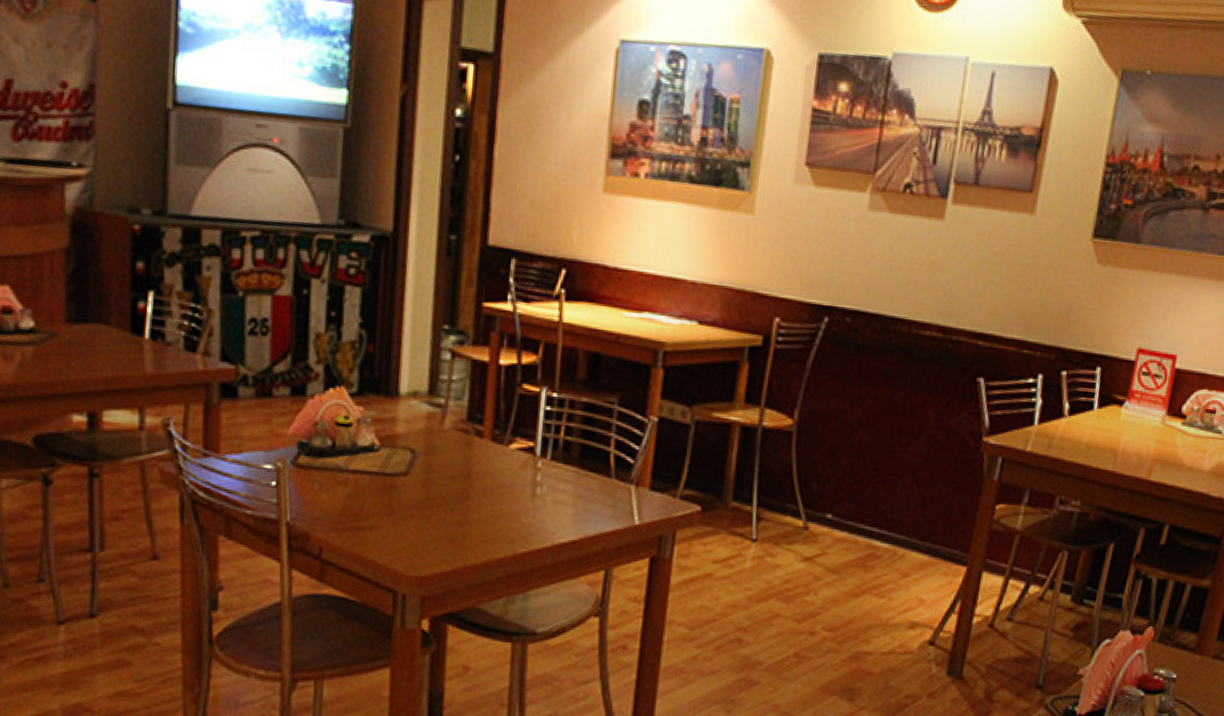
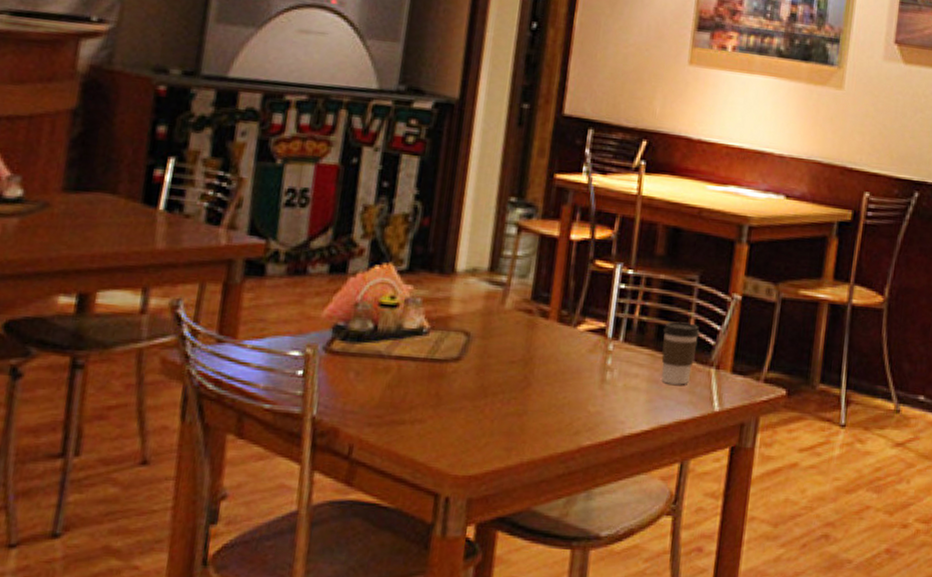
coffee cup: none [585,441,620,500] -> present [661,321,700,385]

